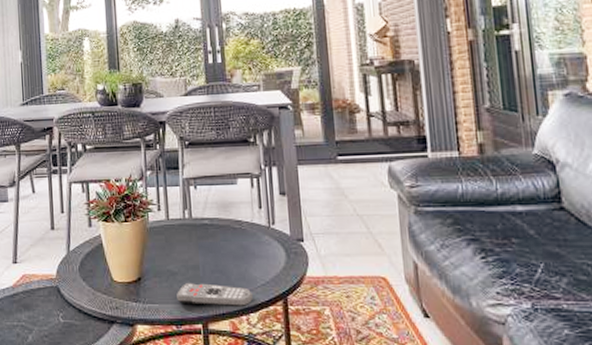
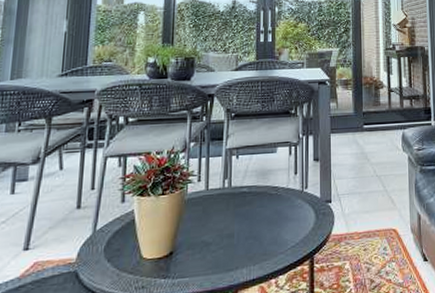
remote control: present [177,283,253,308] -> none [209,250,283,274]

